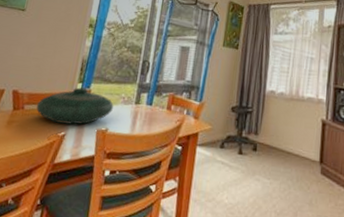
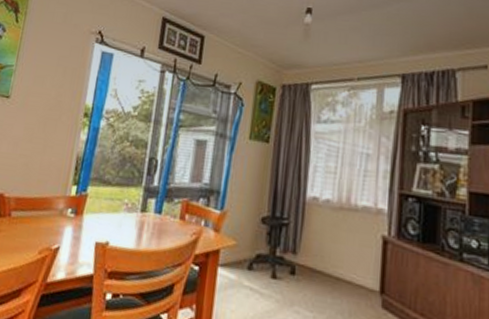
decorative bowl: present [36,87,114,125] -> none [24,190,115,237]

